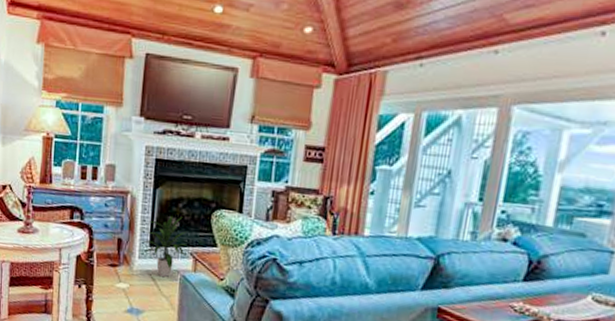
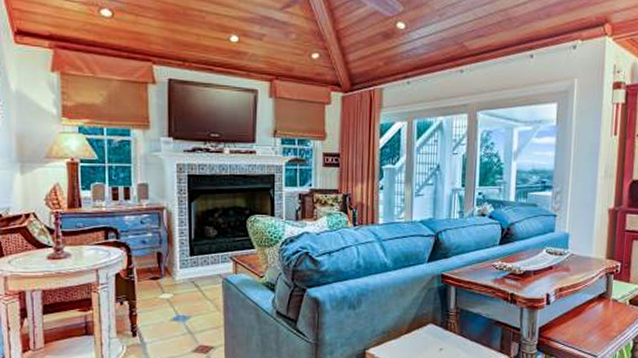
indoor plant: present [142,215,187,278] -> none [182,225,226,283]

